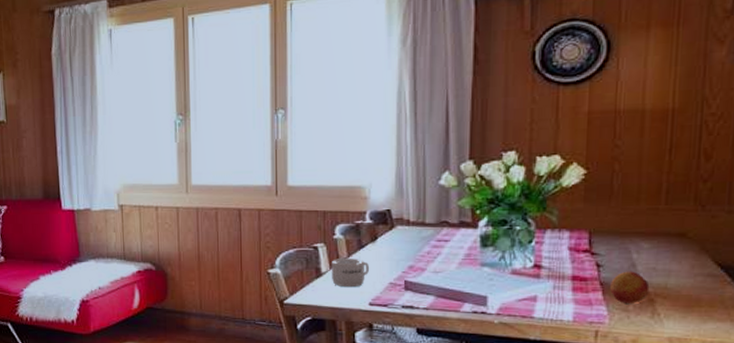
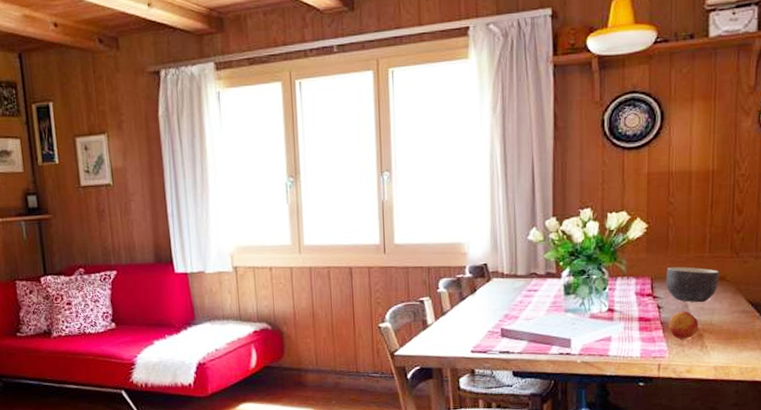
mug: present [331,259,370,288] -> none [436,310,471,337]
bowl: none [608,220,679,263] -> present [666,267,720,303]

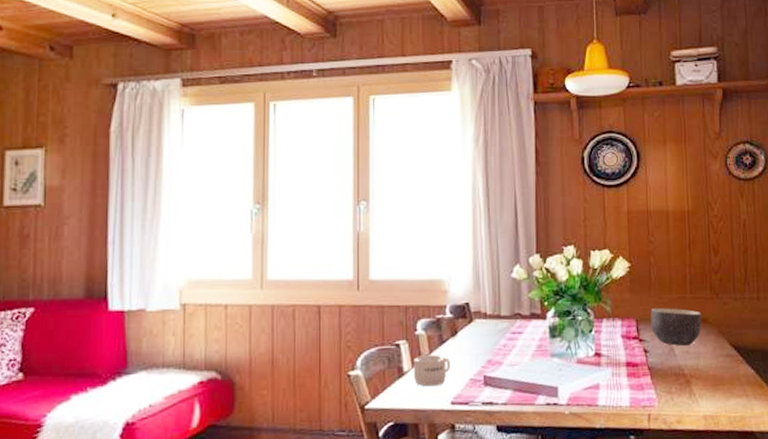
mug: none [436,310,471,337] -> present [413,355,451,387]
fruit: present [669,311,699,339] -> none [656,355,686,386]

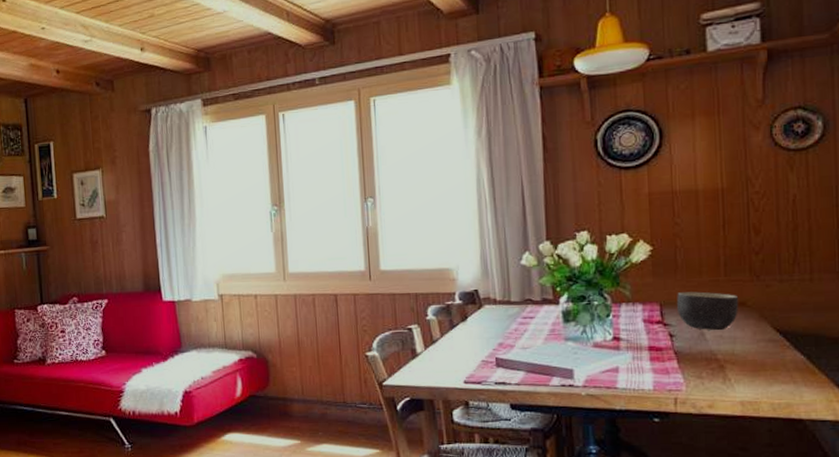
mug: present [413,355,451,387] -> none [425,338,463,367]

